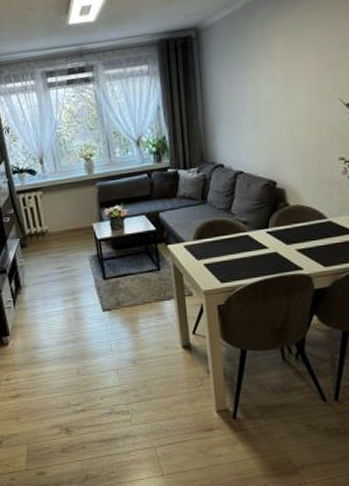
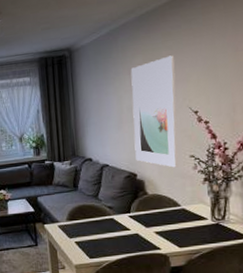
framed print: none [270,34,326,173] -> present [130,55,178,168]

